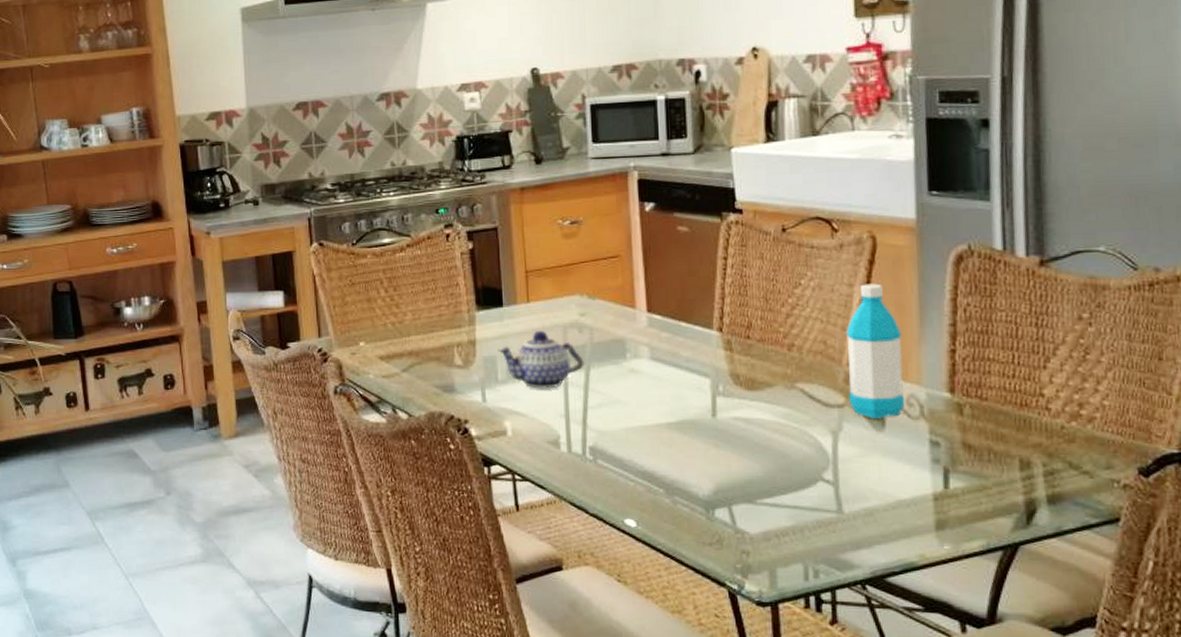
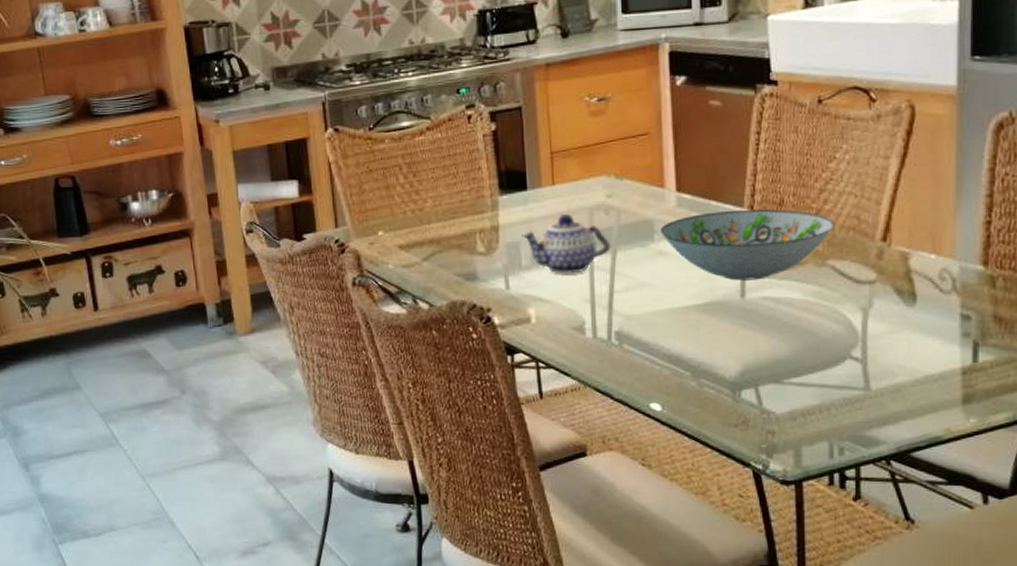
decorative bowl: none [632,331,801,400] -> present [660,209,834,281]
water bottle: present [846,283,905,420] -> none [880,155,938,295]

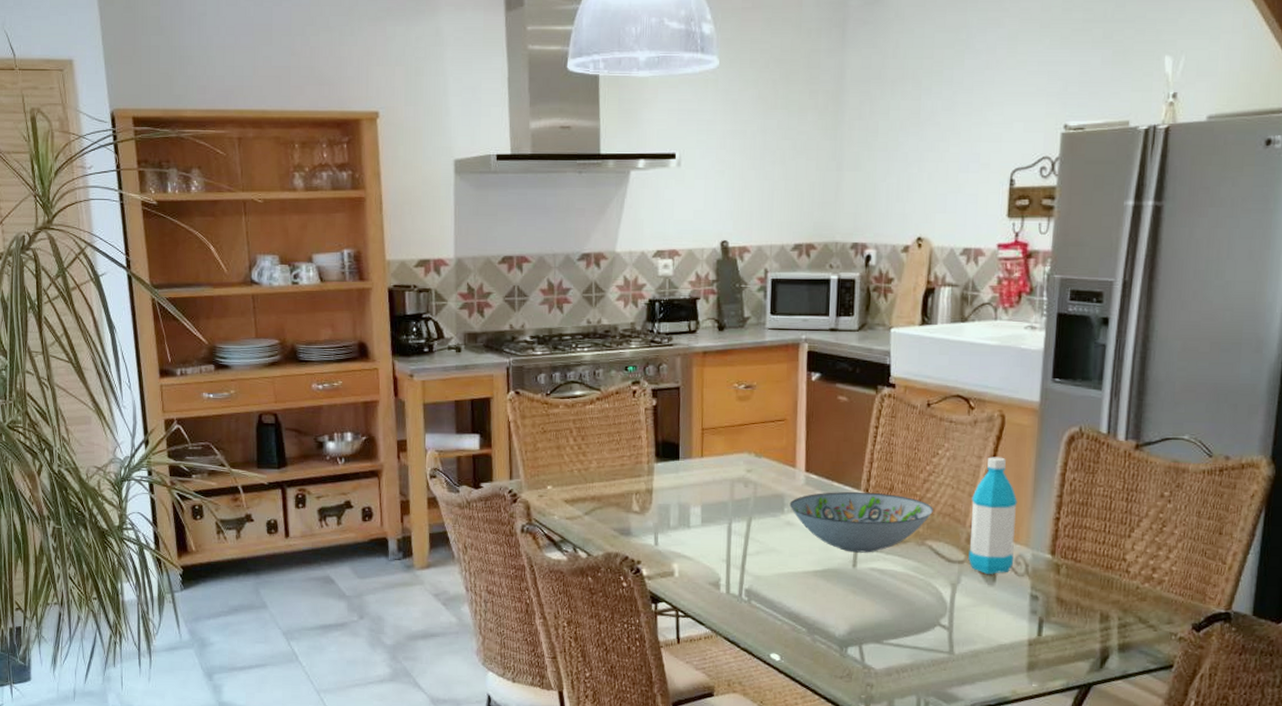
teapot: present [522,214,611,275] -> none [672,484,747,537]
water bottle: none [880,155,938,295] -> present [968,457,1018,575]

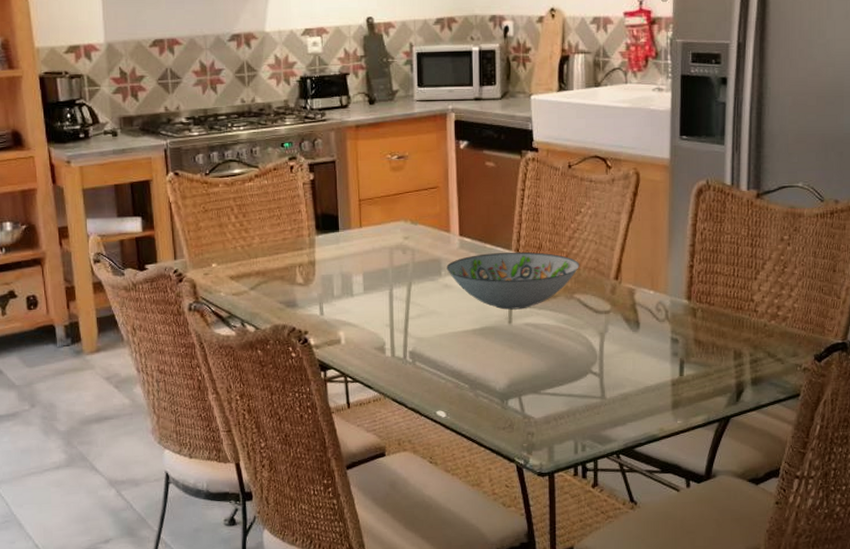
water bottle: present [968,457,1018,575] -> none [614,212,655,323]

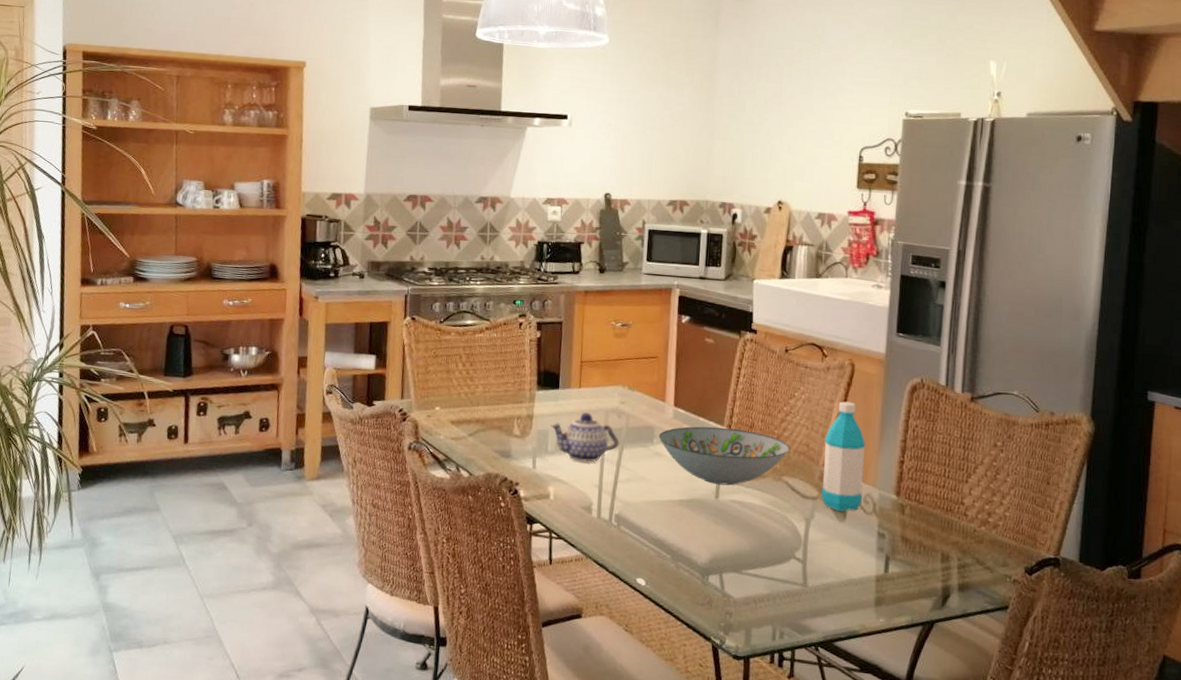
teapot: none [334,252,407,304] -> present [550,413,619,463]
water bottle: none [614,212,655,323] -> present [821,401,866,512]

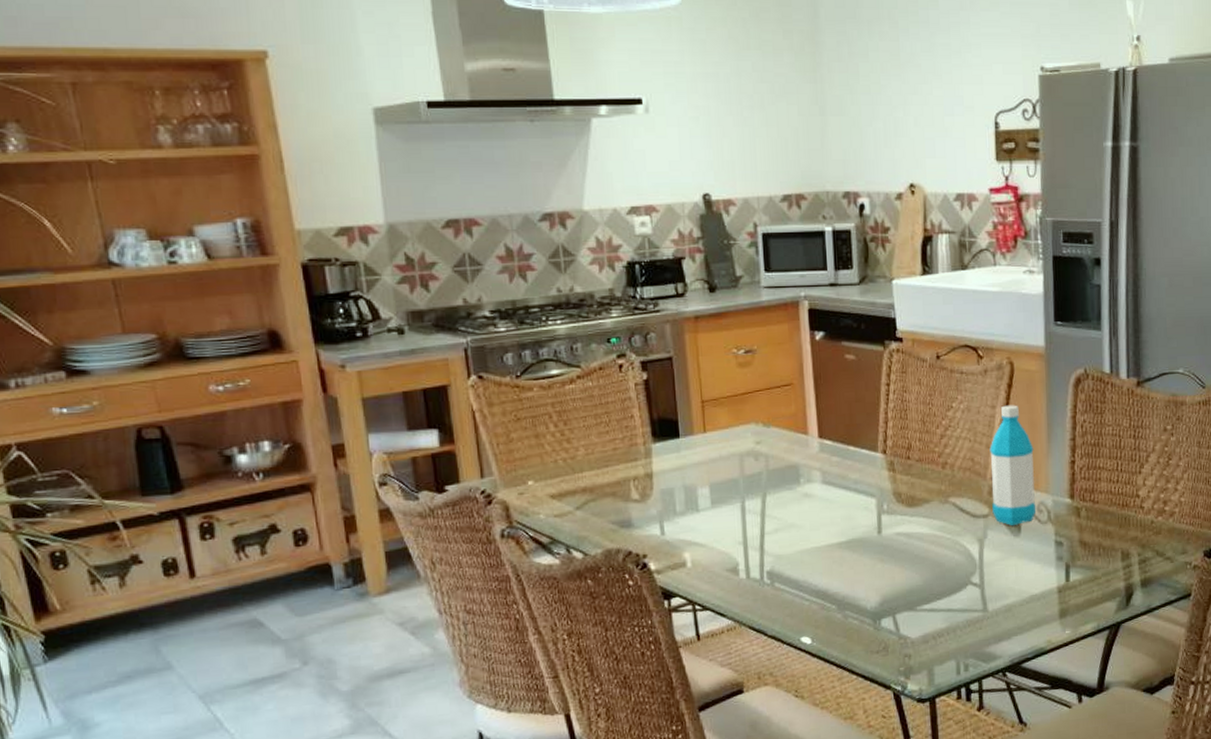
teapot: present [550,413,619,463] -> none [675,460,761,520]
decorative bowl: present [658,426,790,486] -> none [805,453,953,519]

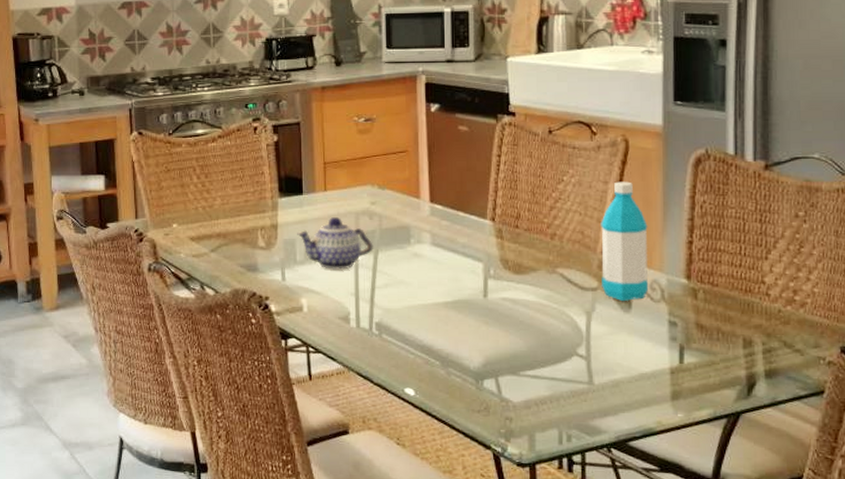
teapot: none [675,460,761,520] -> present [297,217,373,271]

